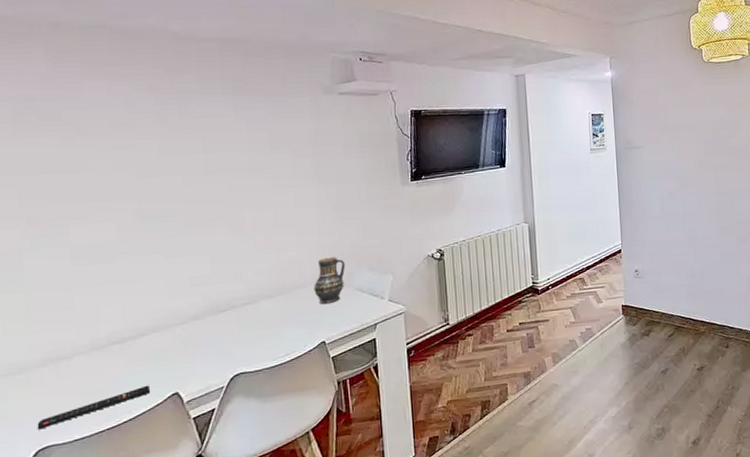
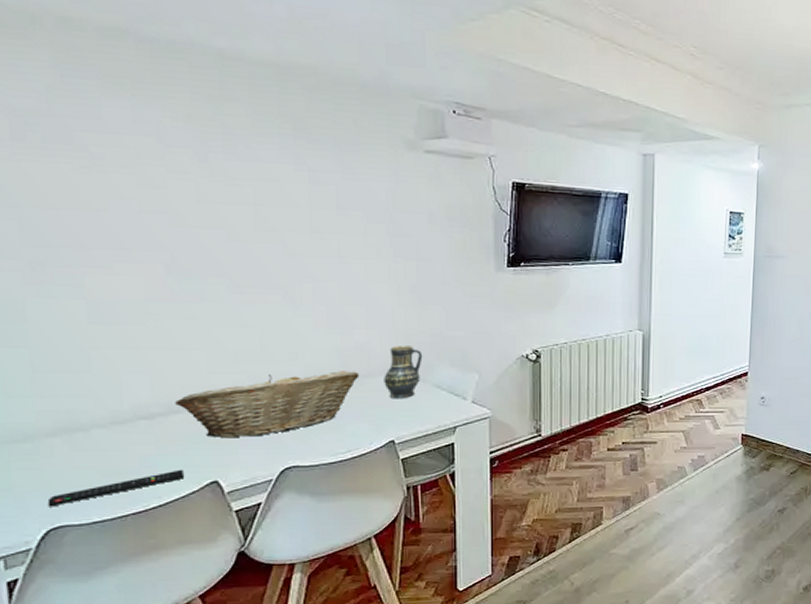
fruit basket: none [142,283,294,354] -> present [175,371,360,438]

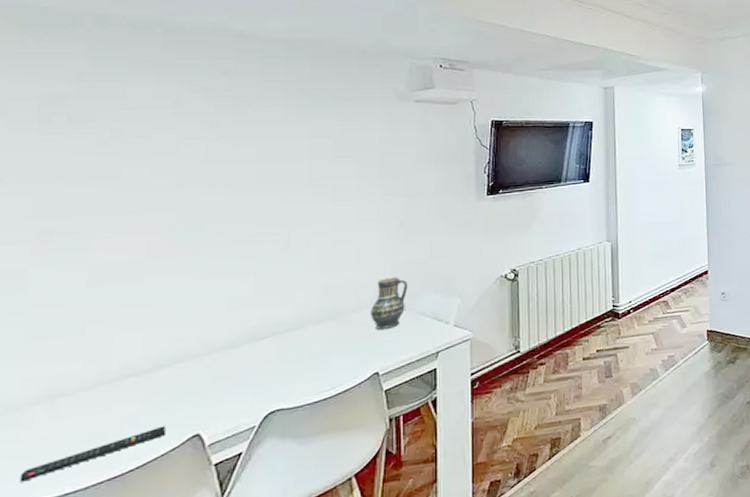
fruit basket: present [175,371,360,438] -> none [164,307,347,389]

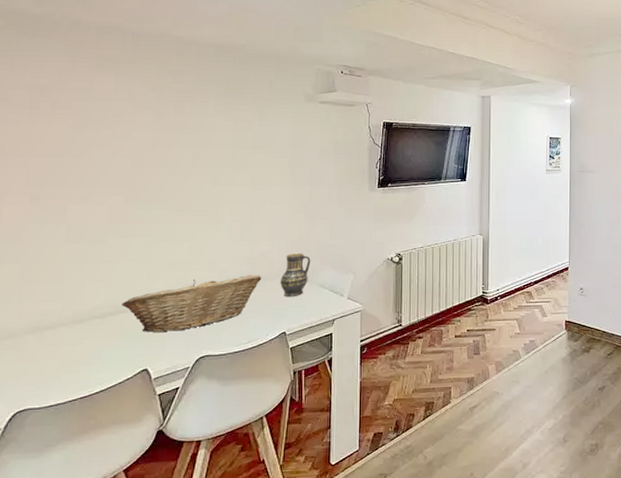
remote control: present [19,425,165,483] -> none [17,359,122,393]
fruit basket: none [164,307,347,389] -> present [122,275,262,333]

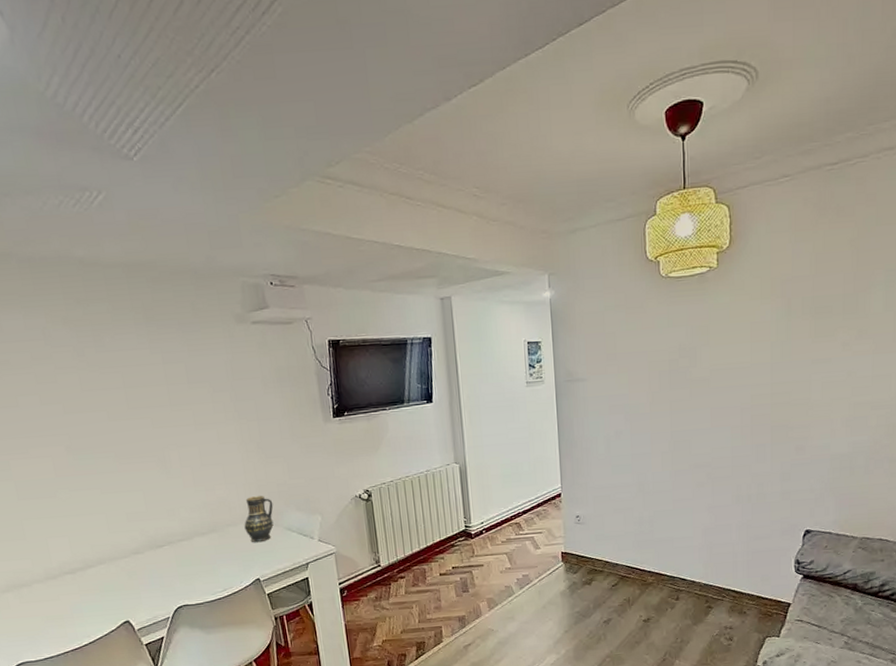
fruit basket: present [122,275,262,333] -> none [89,521,225,586]

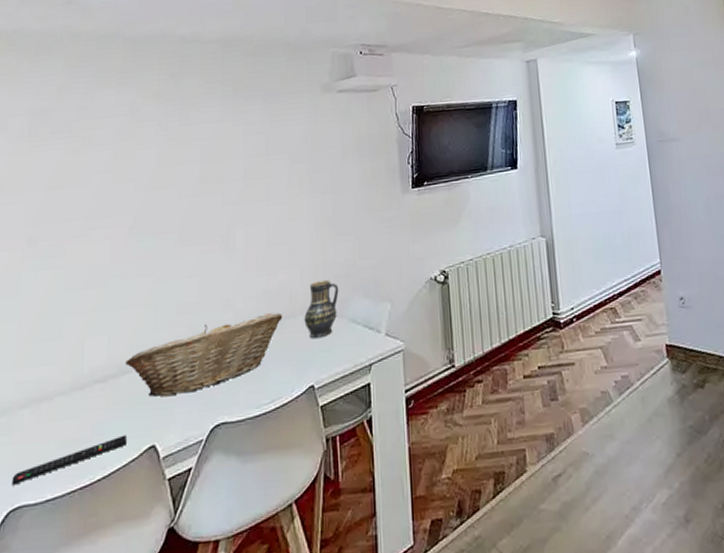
remote control: none [11,613,104,648] -> present [11,434,126,486]
fruit basket: none [89,521,225,586] -> present [125,312,283,397]

